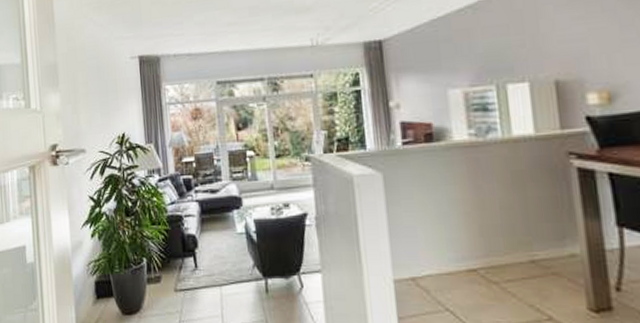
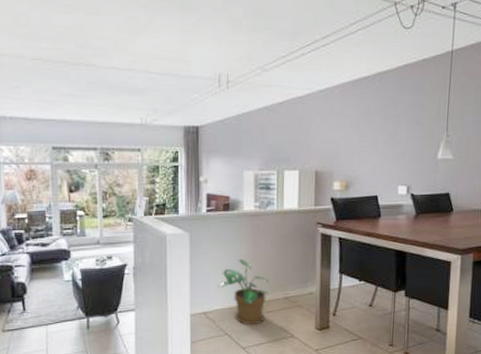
potted plant: none [428,205,506,299] -> present [218,258,270,325]

